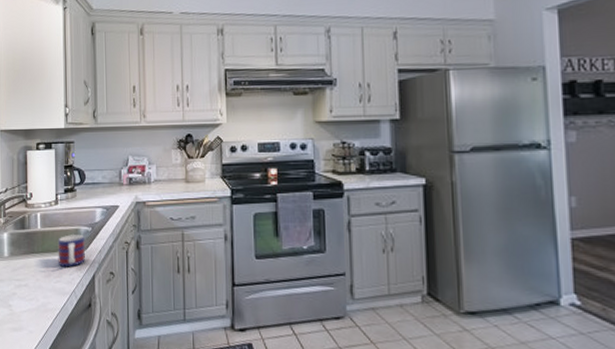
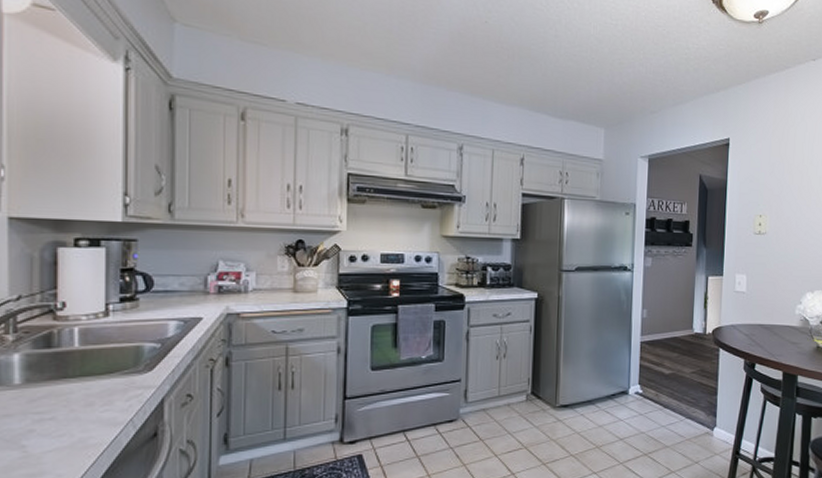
mug: present [57,233,86,267] -> none [107,351,152,393]

